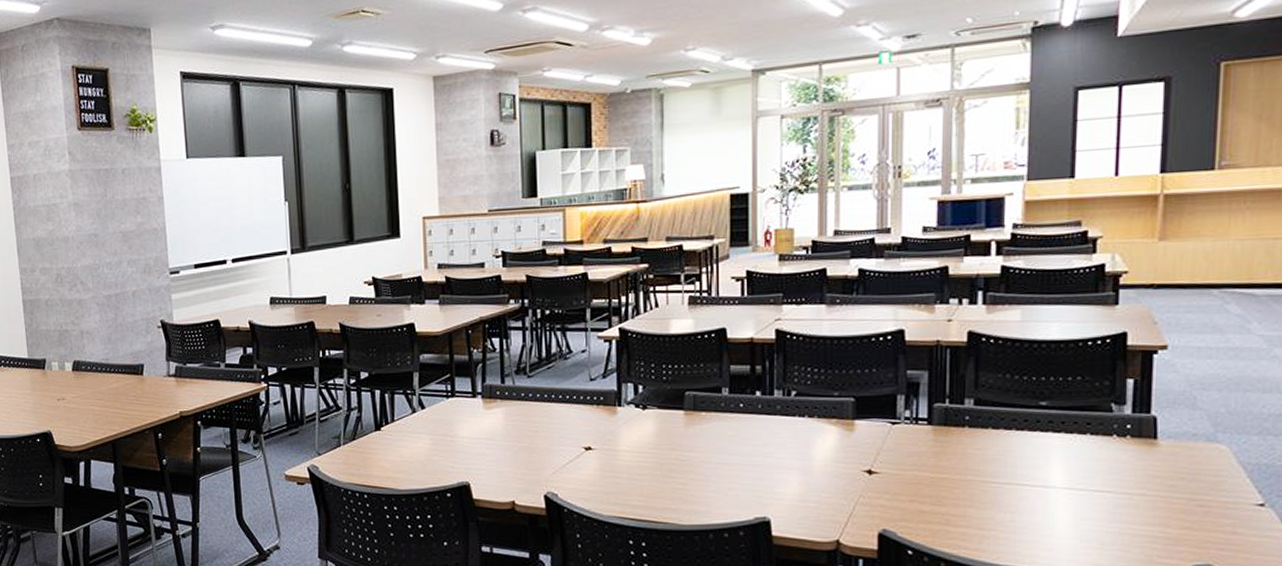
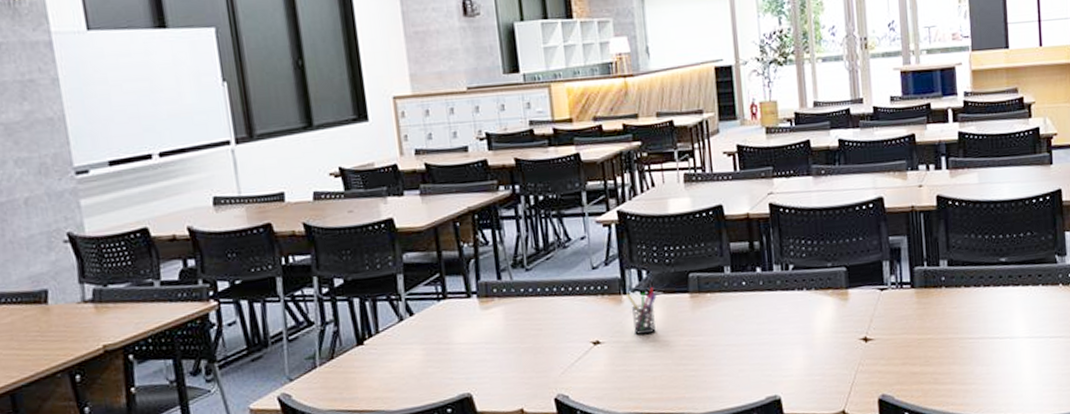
pen holder: none [621,402,651,446] -> present [626,287,657,335]

